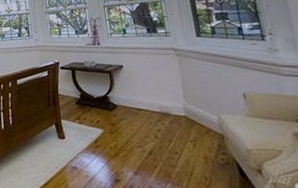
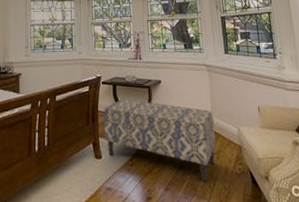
bench: none [64,83,191,170] -> present [103,99,216,182]

